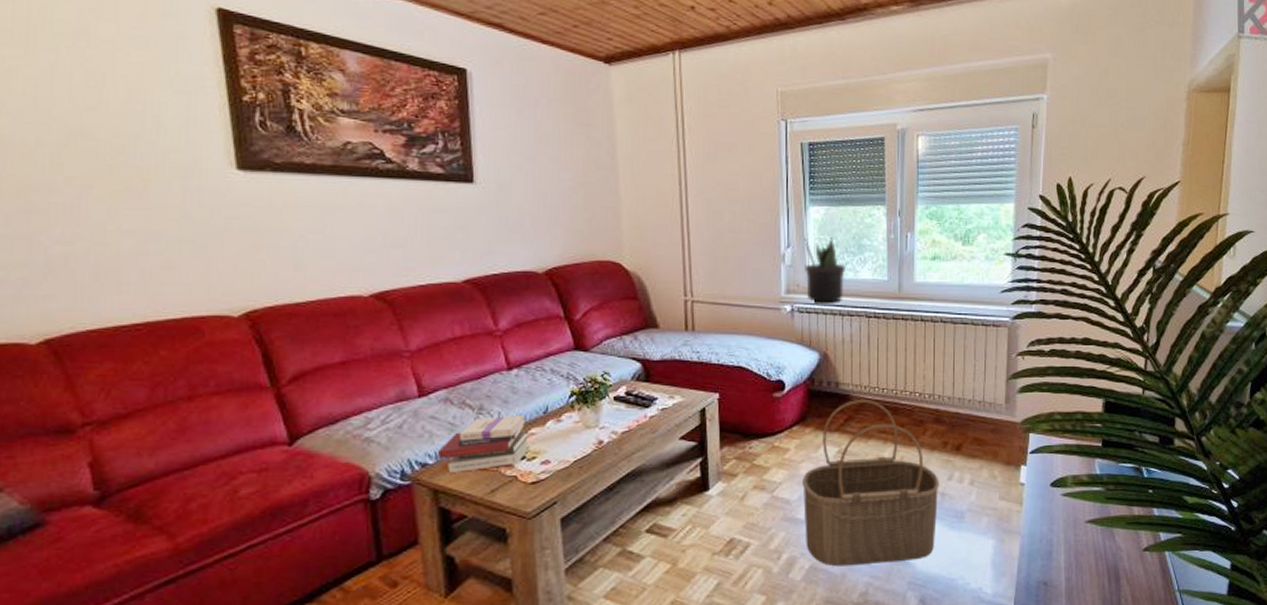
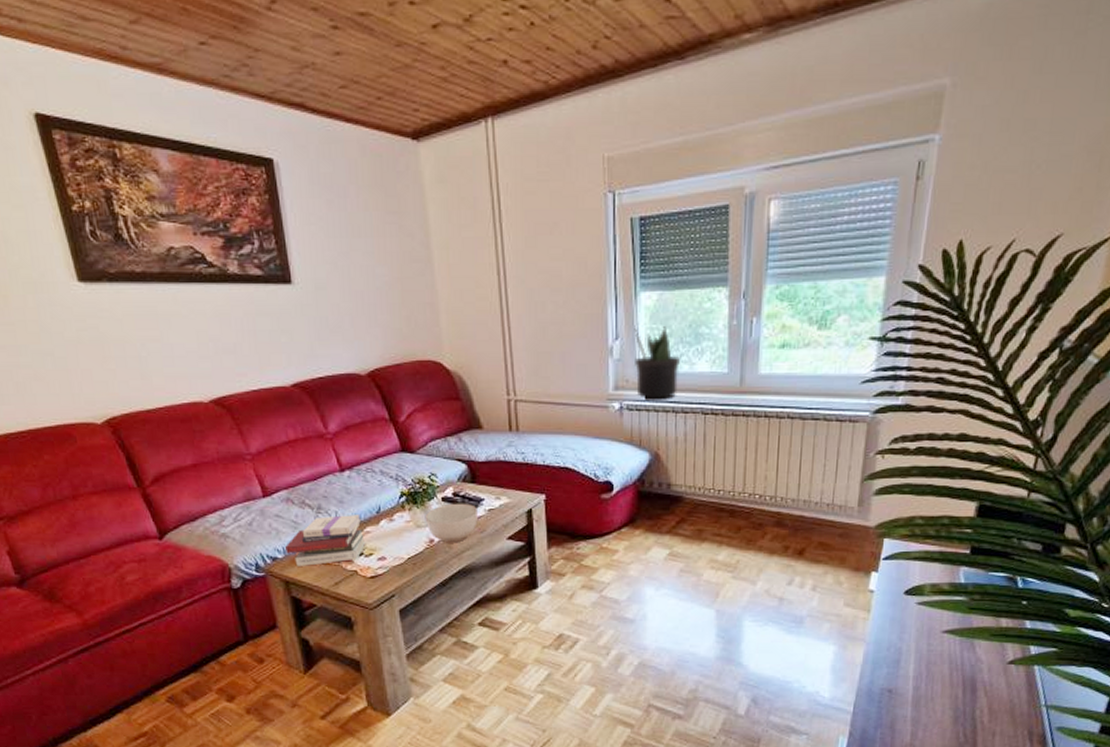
bowl: none [595,402,650,444] -> present [425,503,478,543]
wicker basket: present [802,400,940,567] -> none [631,502,778,664]

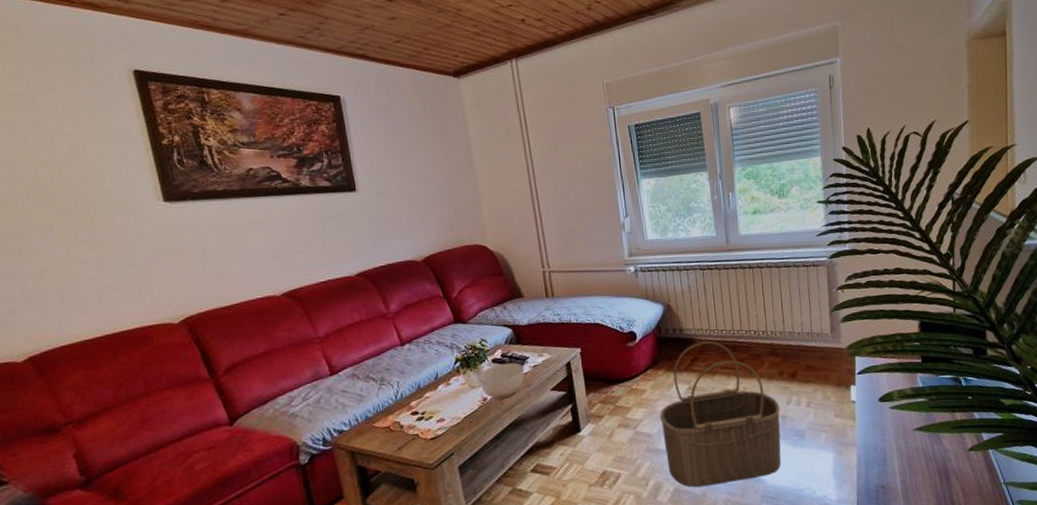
books: present [284,515,368,566] -> none [350,382,428,436]
wicker basket: none [631,502,778,664] -> present [660,341,782,487]
planter: present [634,326,680,400] -> none [639,204,679,262]

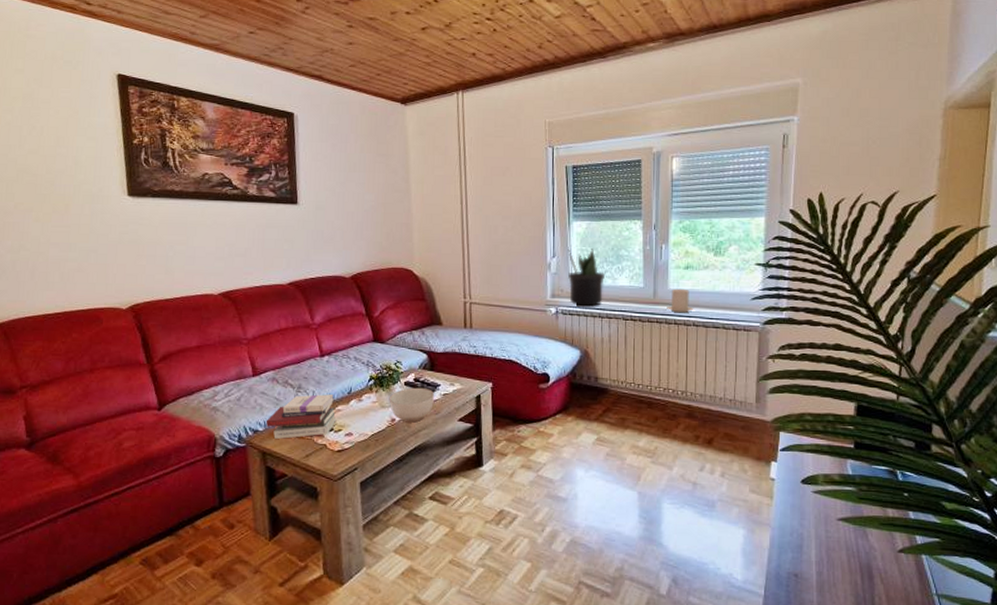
books: none [350,382,428,436] -> present [265,394,338,439]
planter: none [639,204,679,262] -> present [568,249,605,307]
wicker basket: present [660,341,782,487] -> none [564,393,691,543]
candle: none [740,233,766,257] -> present [667,288,694,313]

